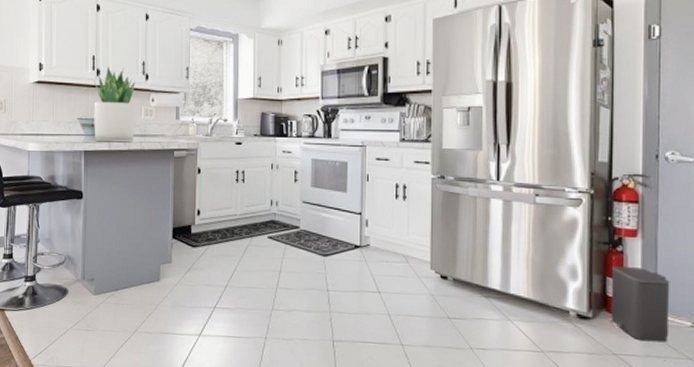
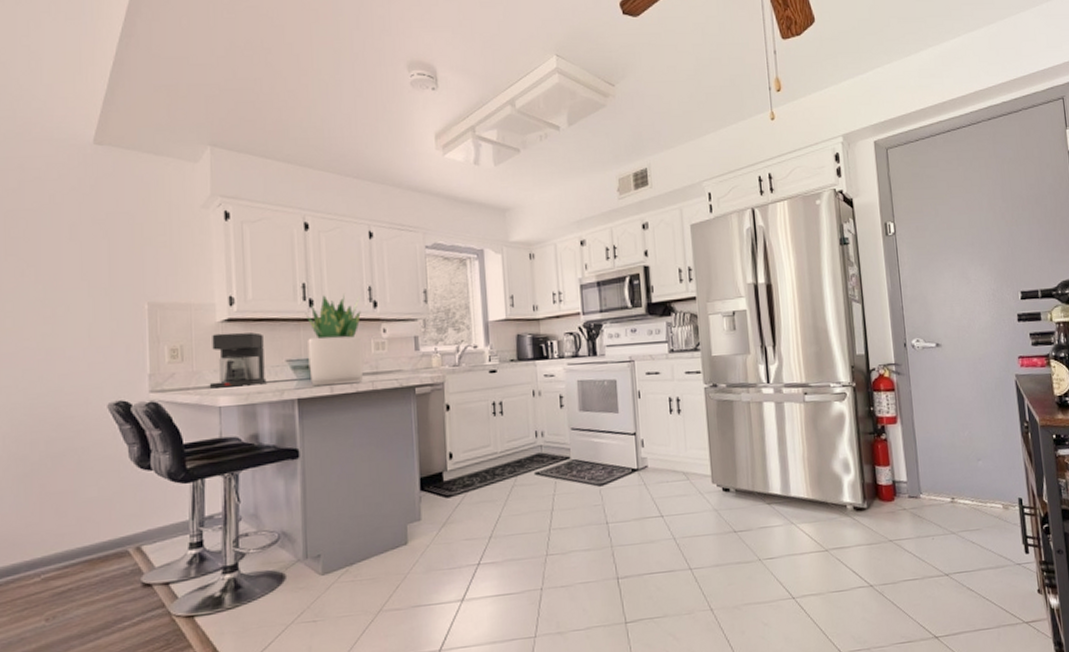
coffee maker: none [22,92,63,137] -> present [209,332,267,389]
pedal bin: present [609,266,670,343] -> none [879,452,933,524]

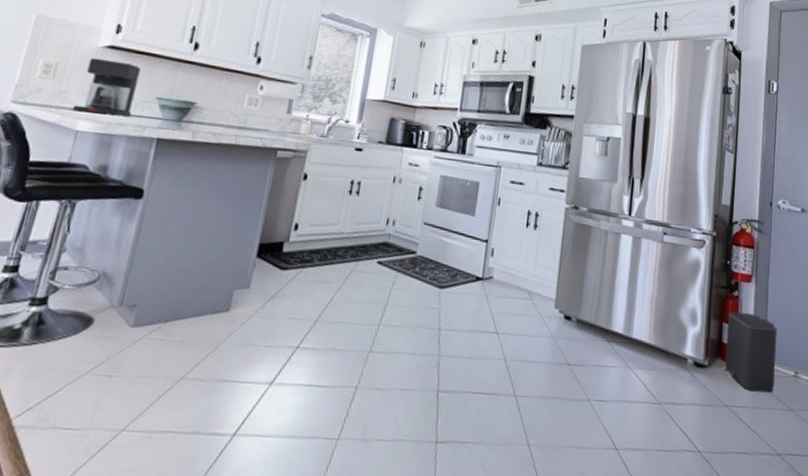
planter: present [305,294,364,386] -> none [175,41,248,134]
pedal bin: none [879,452,933,524] -> present [723,312,778,393]

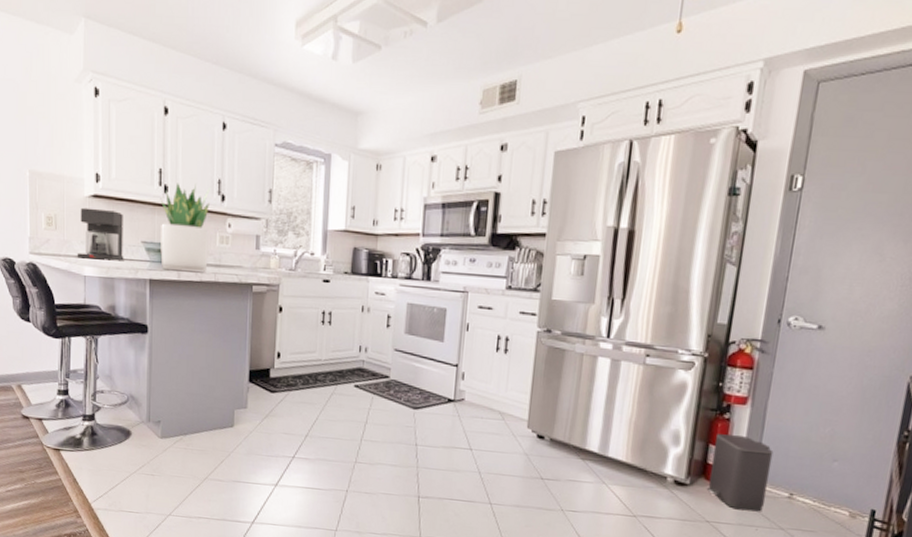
planter: none [175,41,248,134] -> present [160,183,211,272]

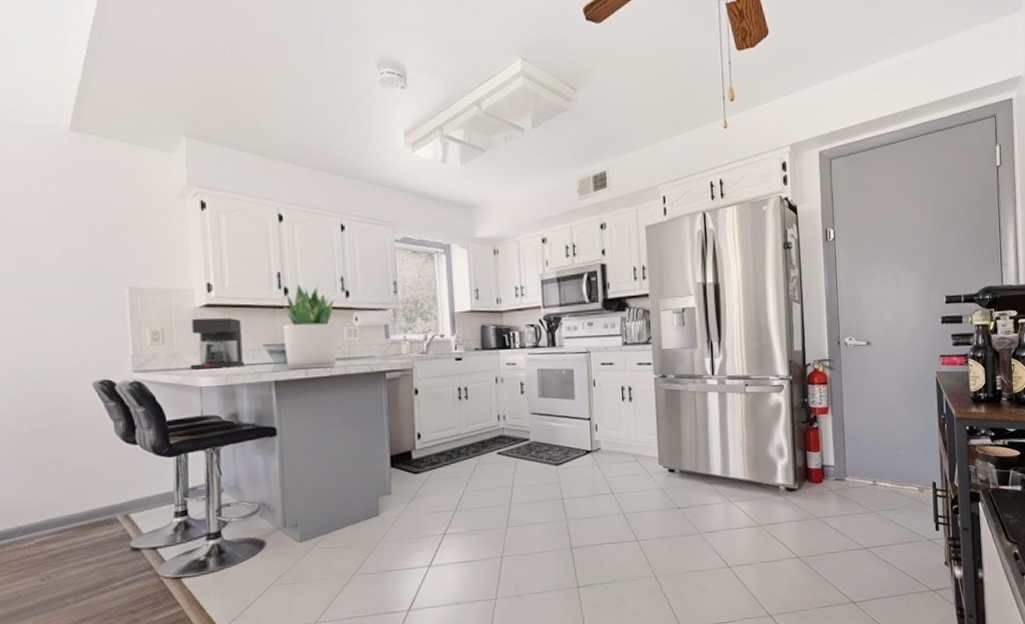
pedal bin: present [706,434,774,512] -> none [811,440,857,503]

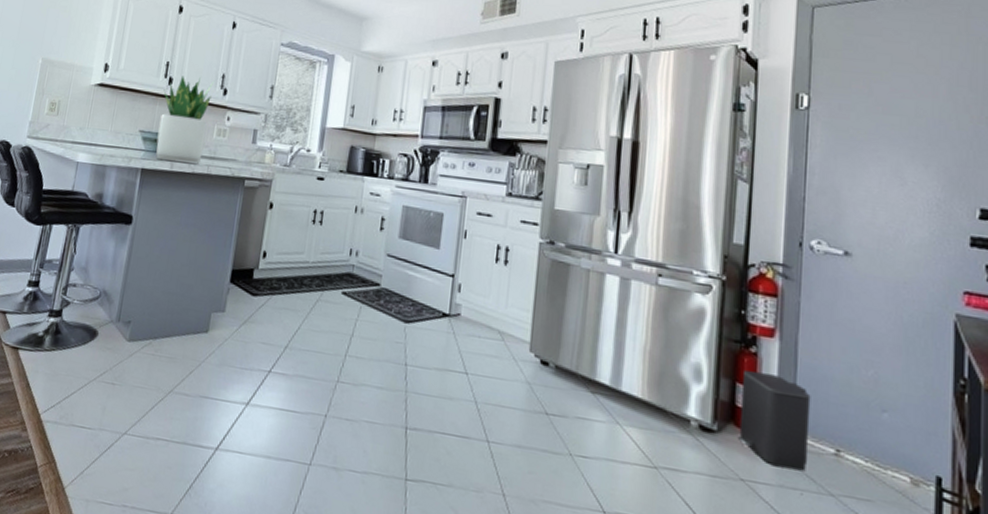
coffee maker: present [189,317,245,370] -> none [73,95,125,149]
pedal bin: none [811,440,857,503] -> present [737,370,811,472]

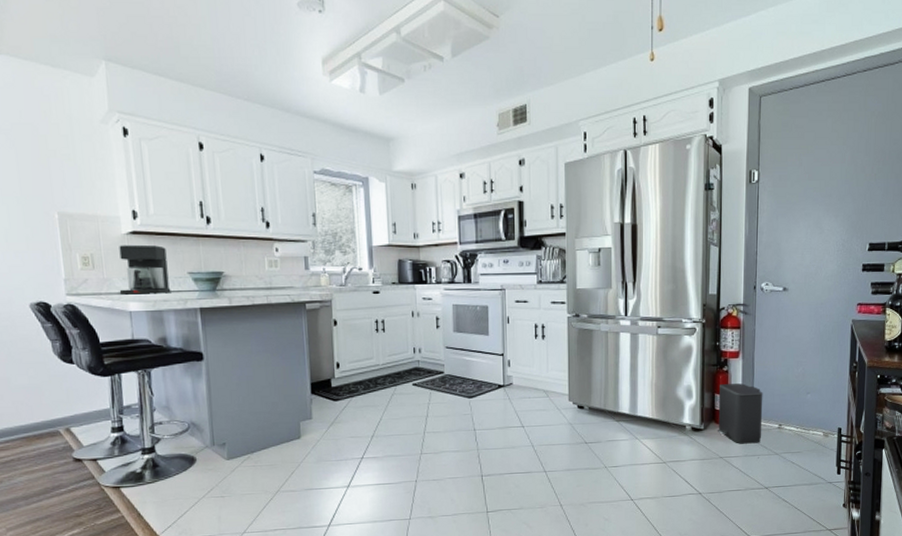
coffee maker: none [73,95,125,149] -> present [119,244,171,295]
planter: present [156,76,215,164] -> none [203,213,259,298]

